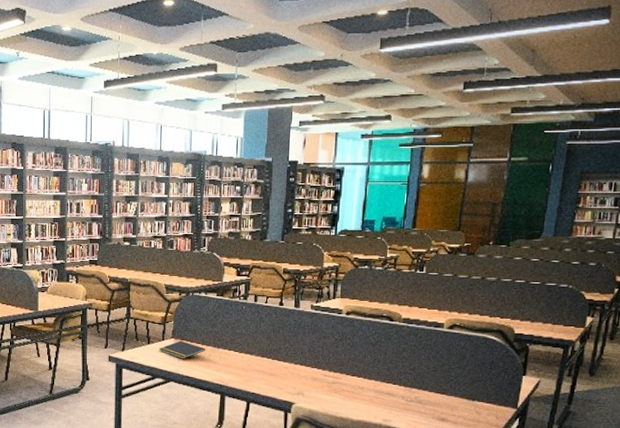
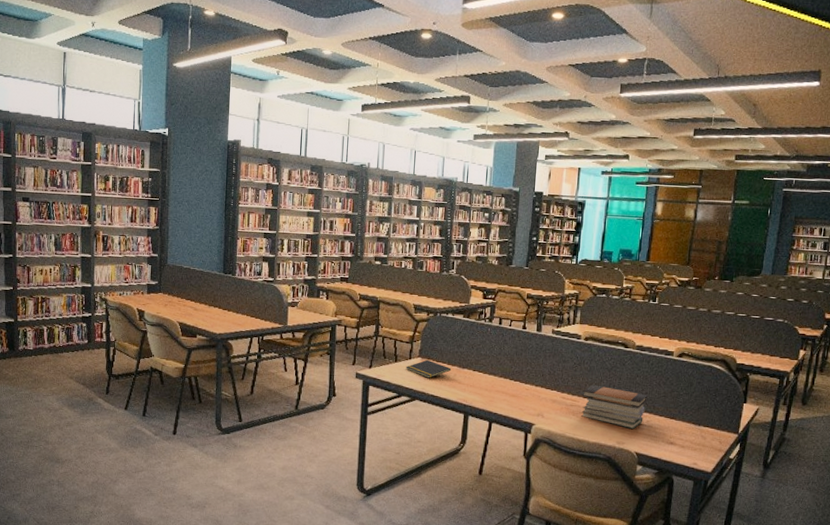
book stack: none [344,361,416,406] -> present [581,384,648,429]

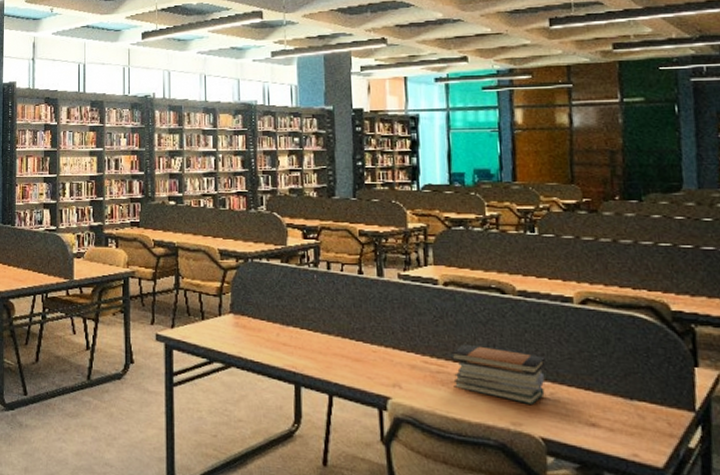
notepad: present [405,359,452,378] -> none [215,316,273,339]

